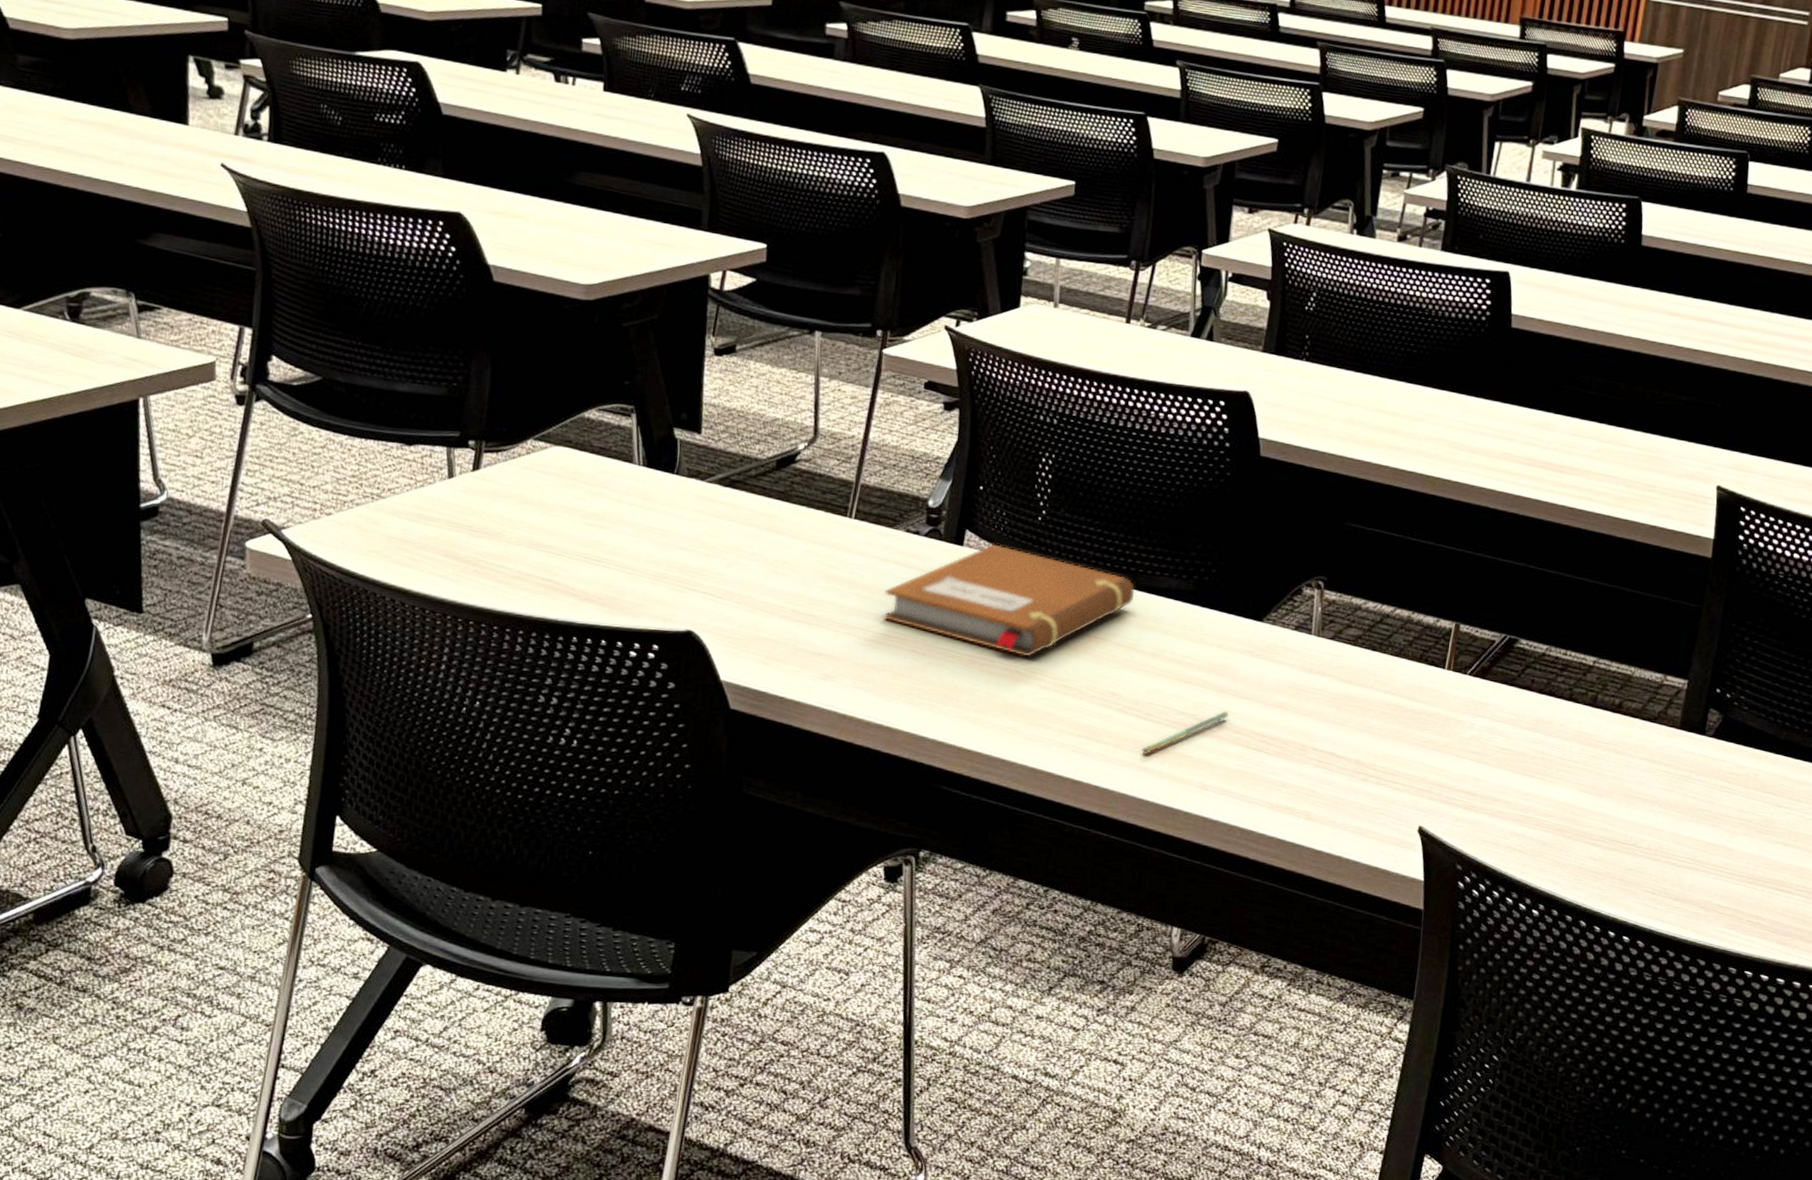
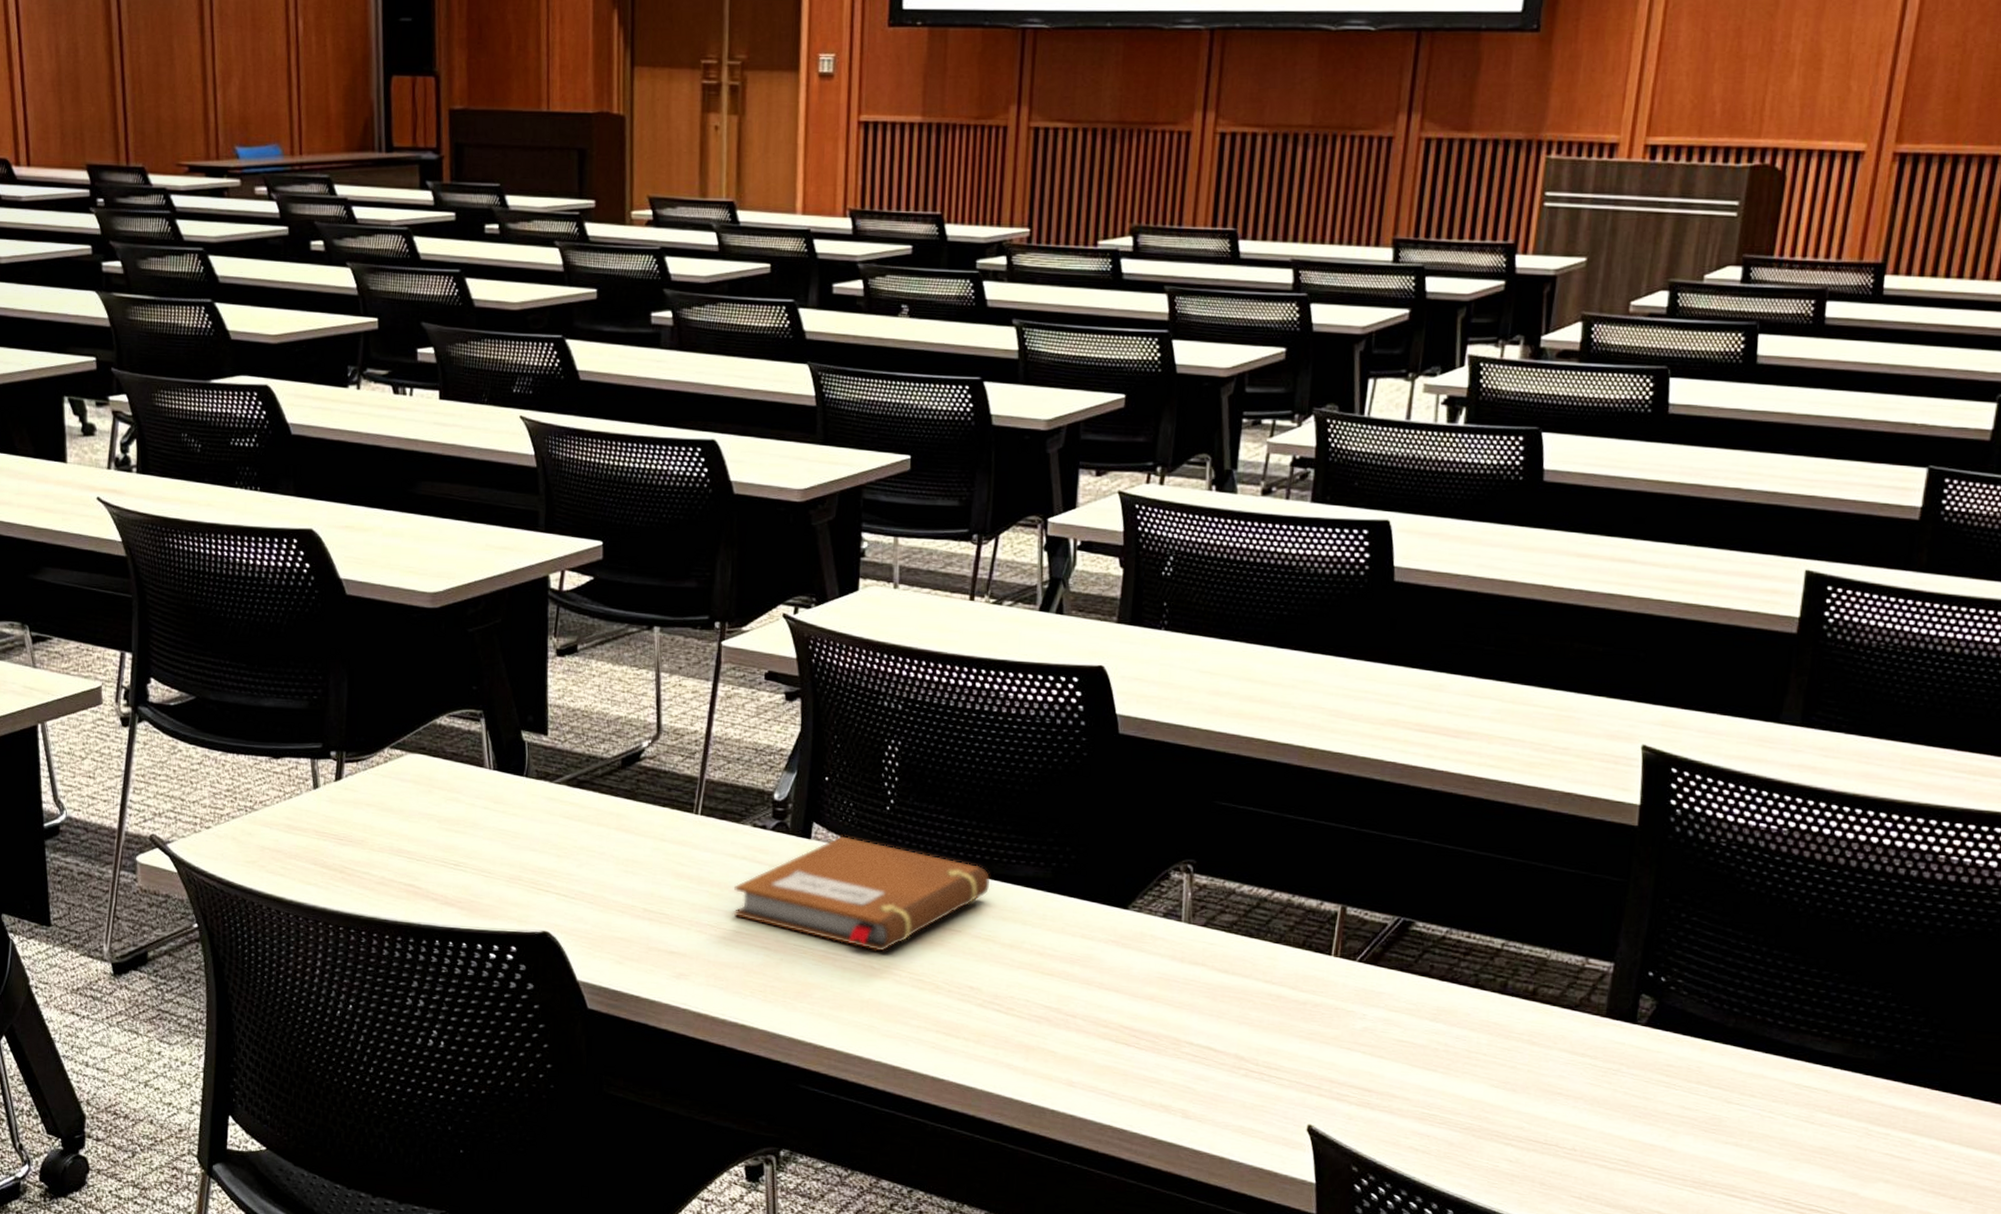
pen: present [1141,710,1229,756] -> none [1003,1003,1095,1052]

